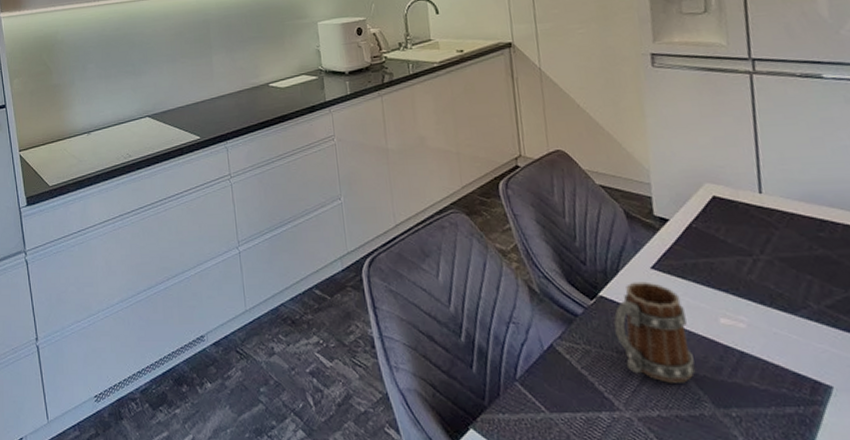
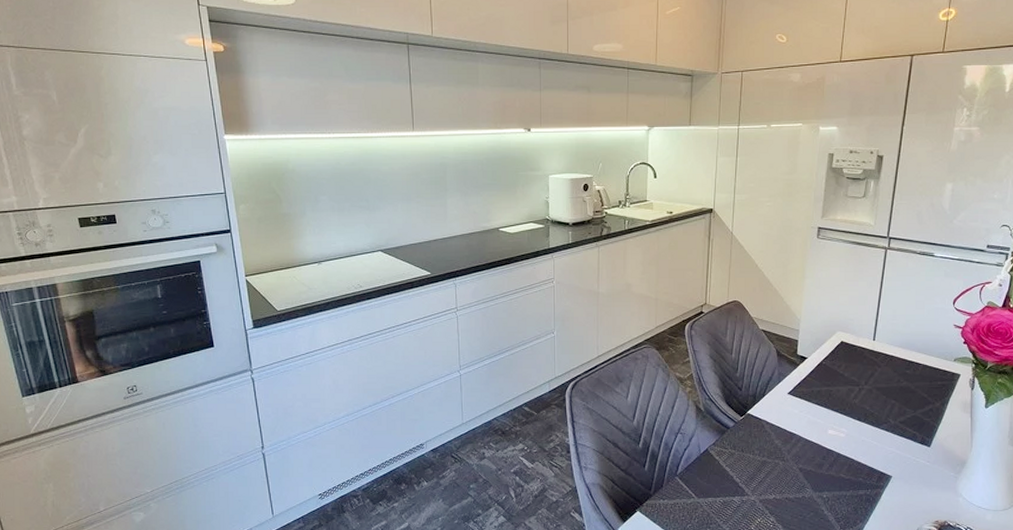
mug: present [613,281,696,383] -> none [755,403,805,475]

